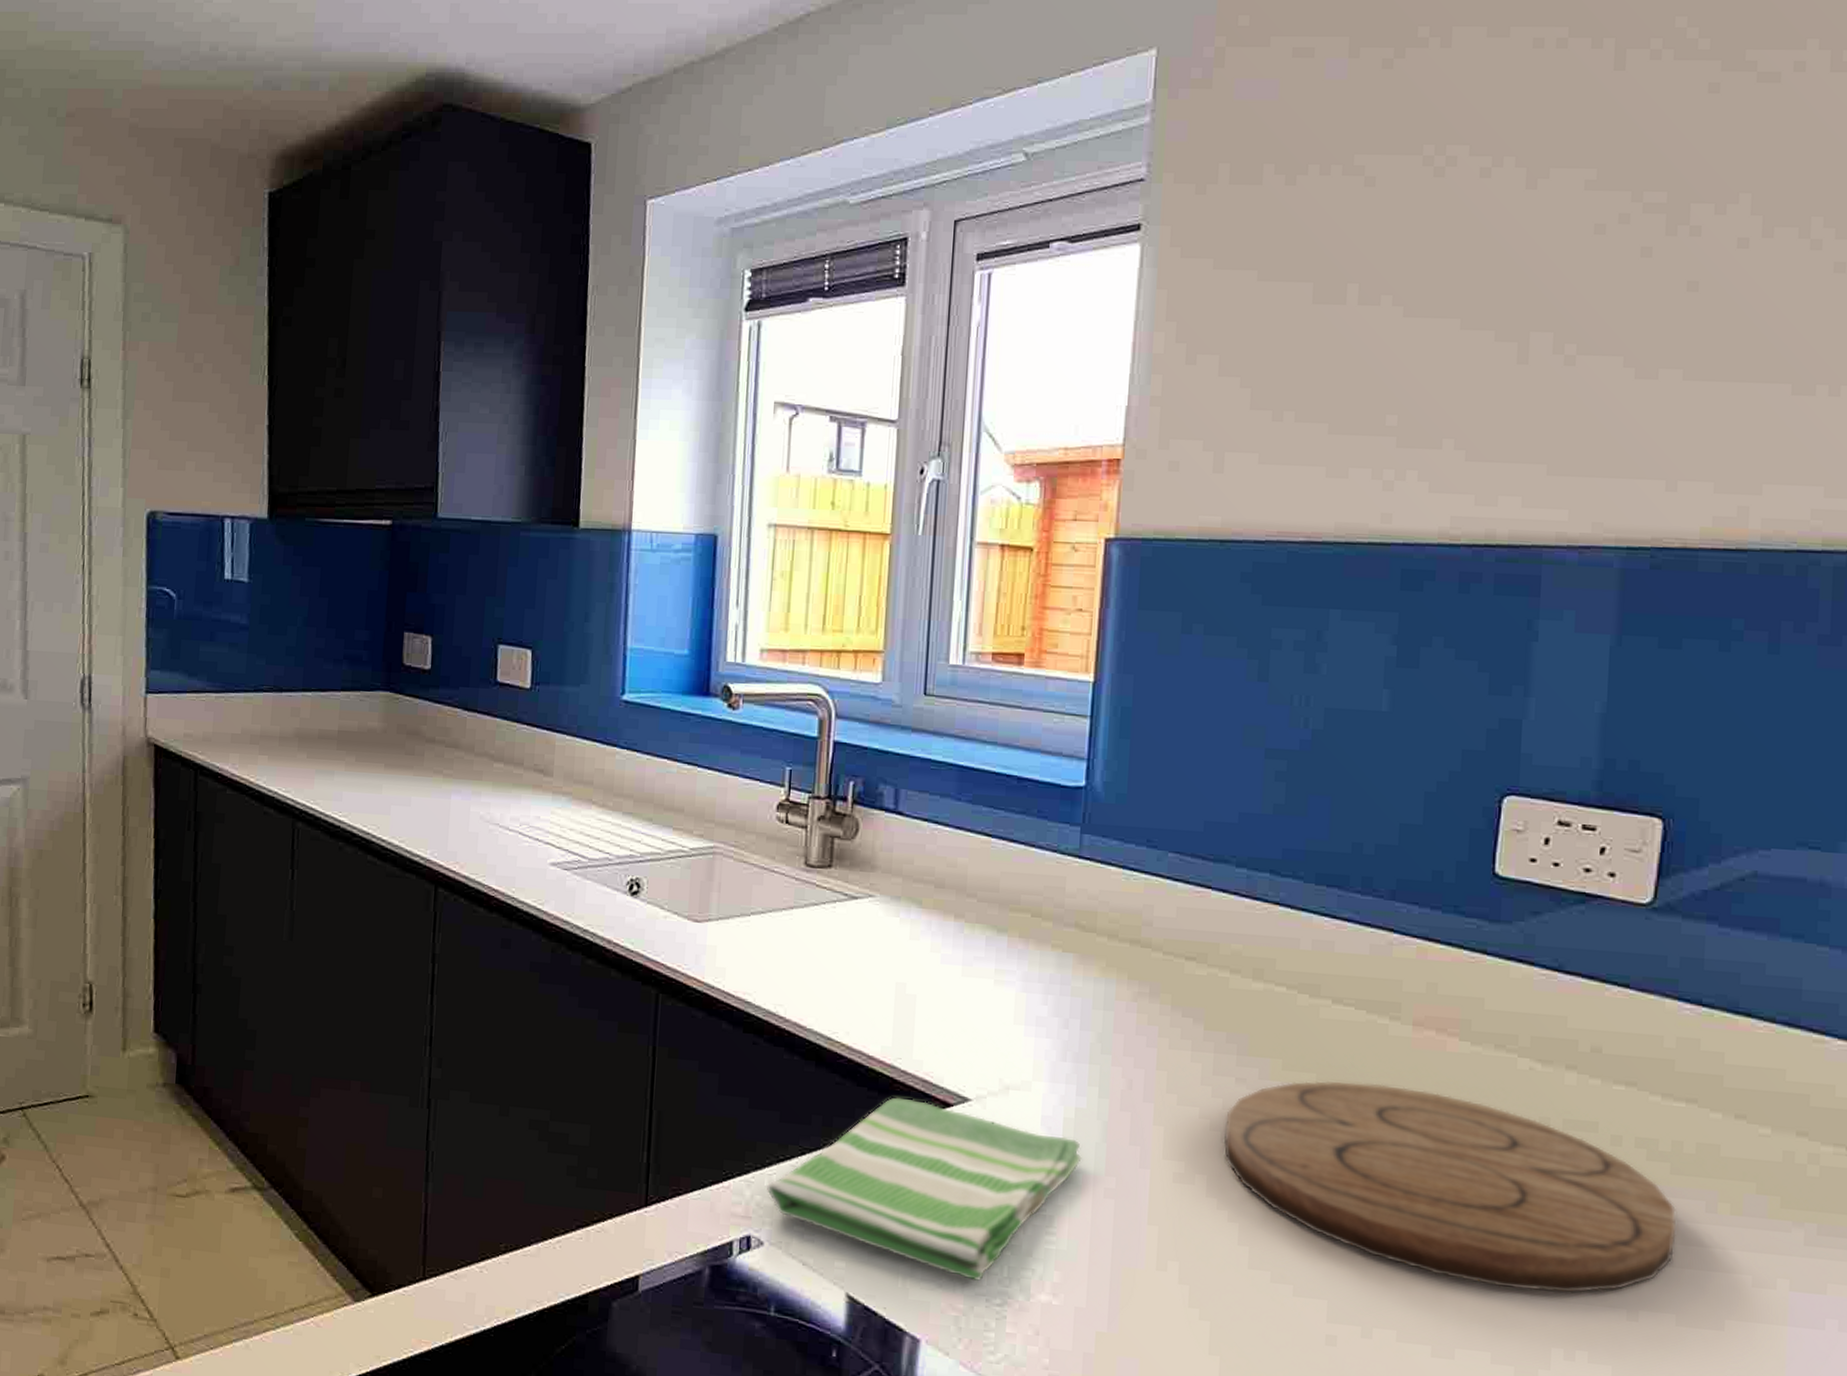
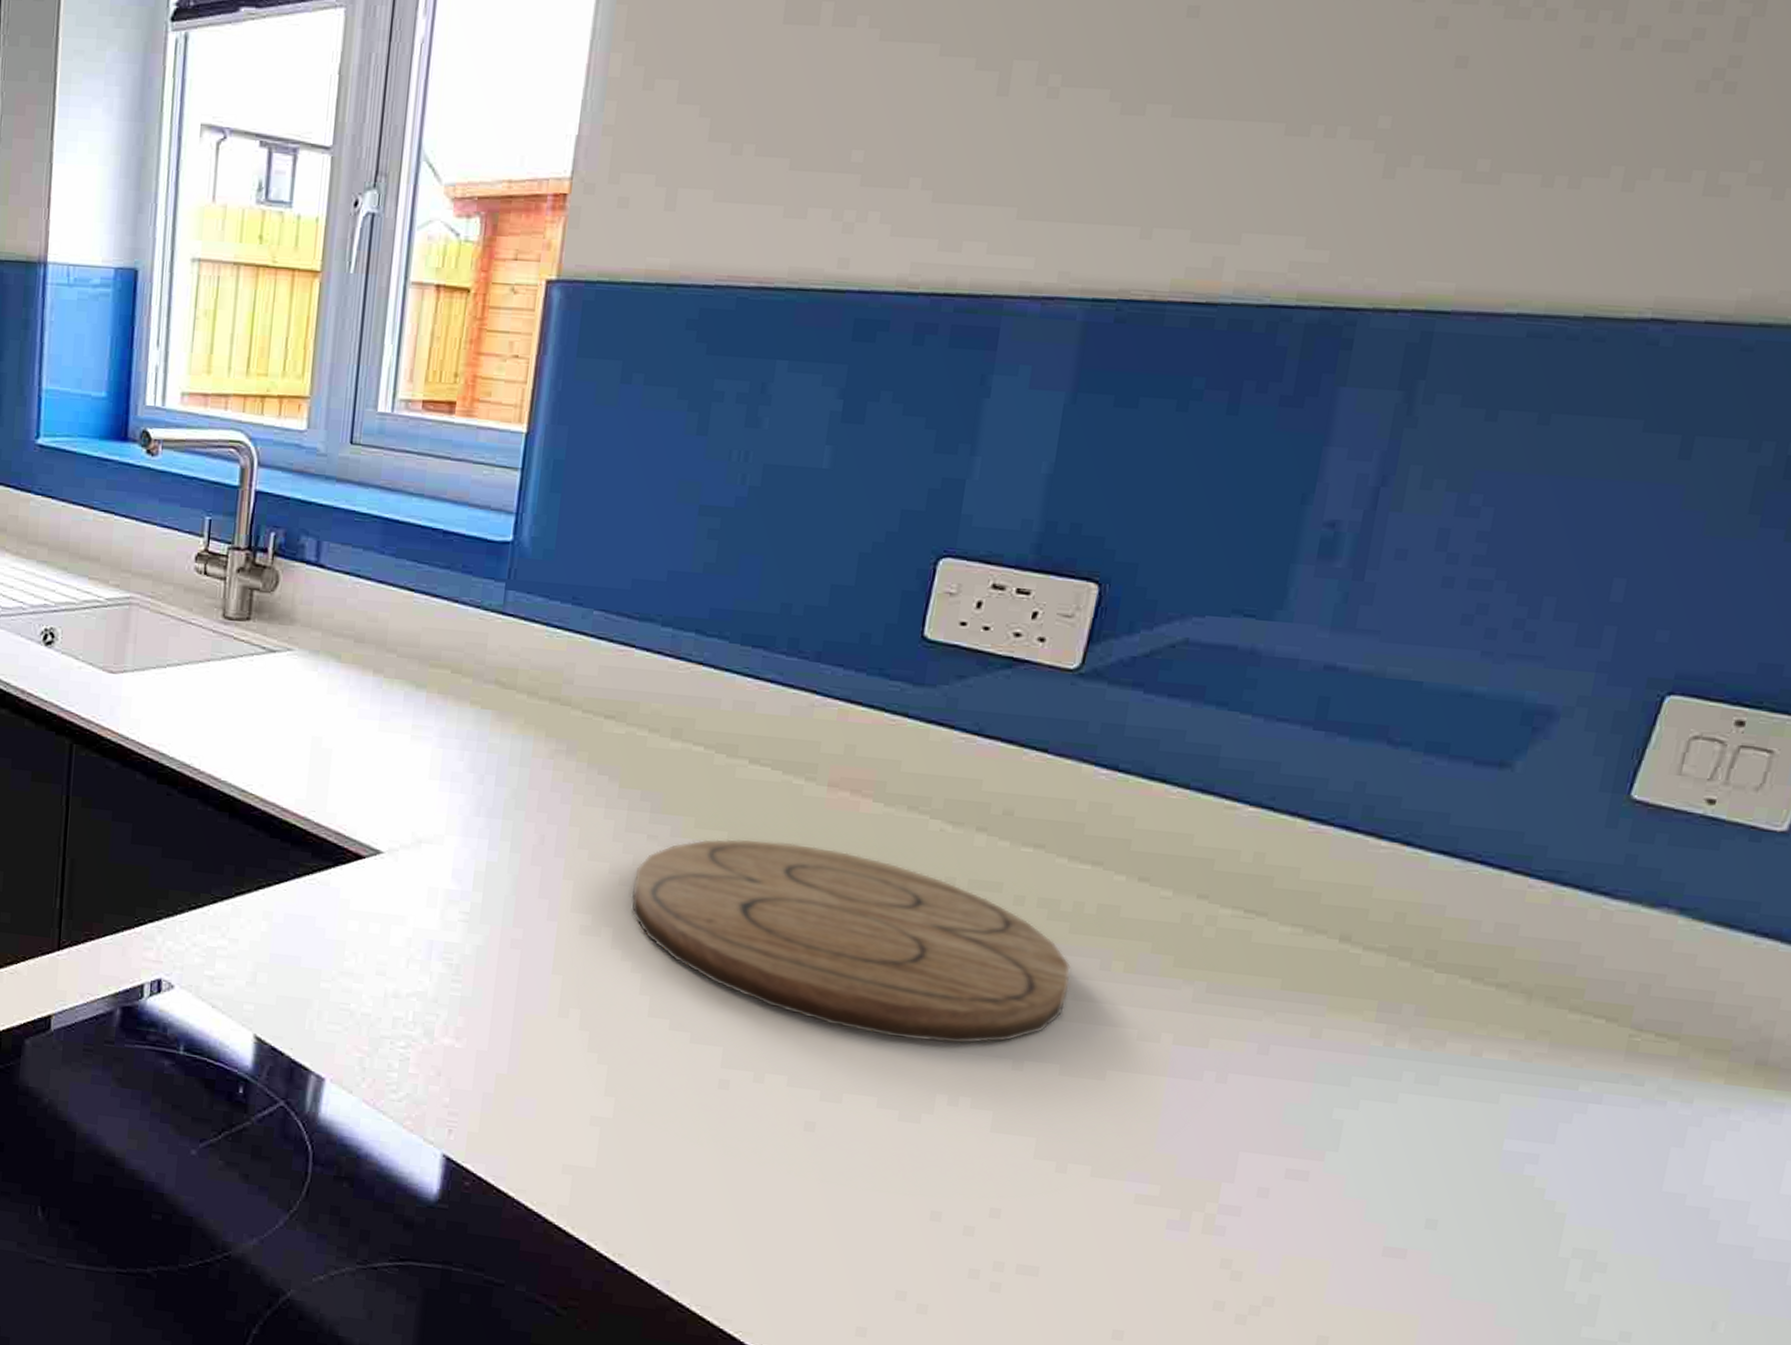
dish towel: present [767,1097,1082,1281] -> none [178,849,491,1025]

